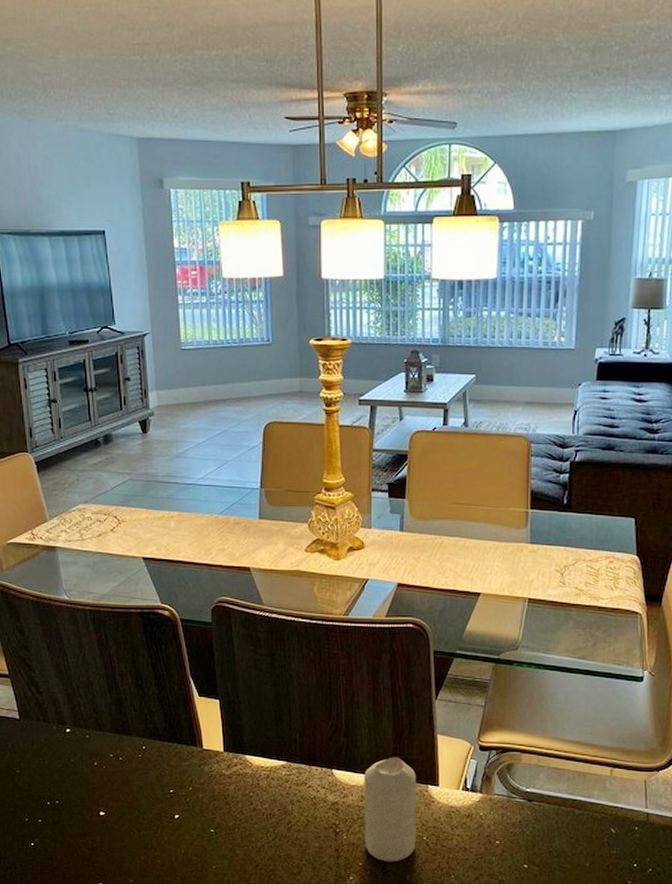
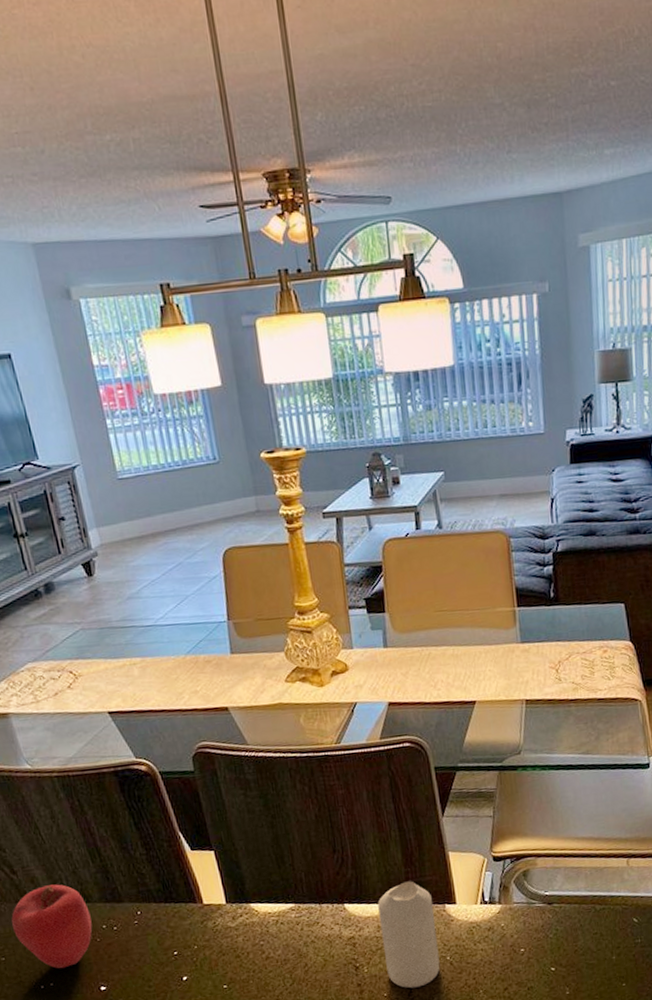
apple: none [31,709,101,789] -> present [11,884,93,969]

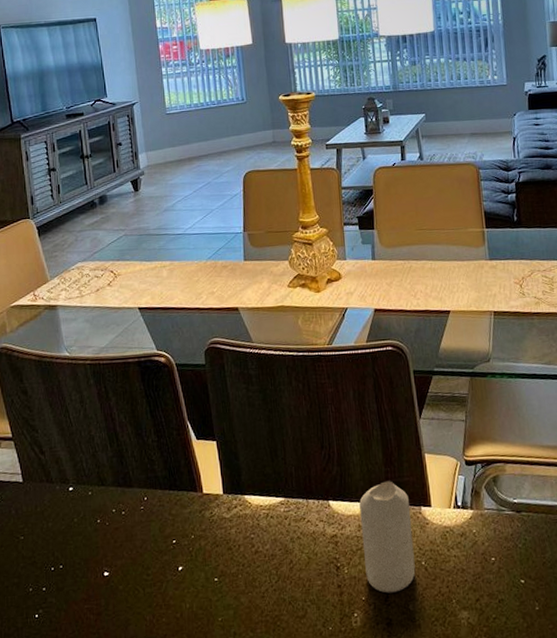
apple: present [11,884,93,969] -> none [34,466,104,552]

